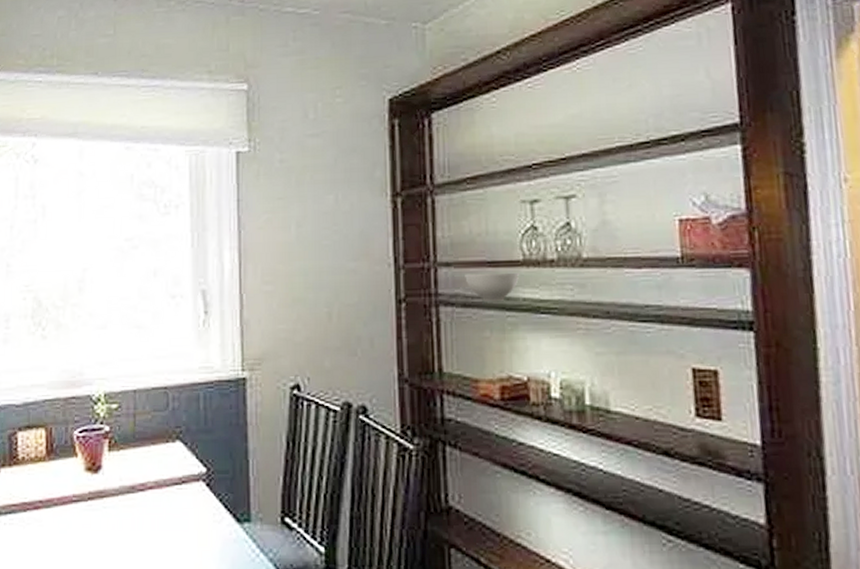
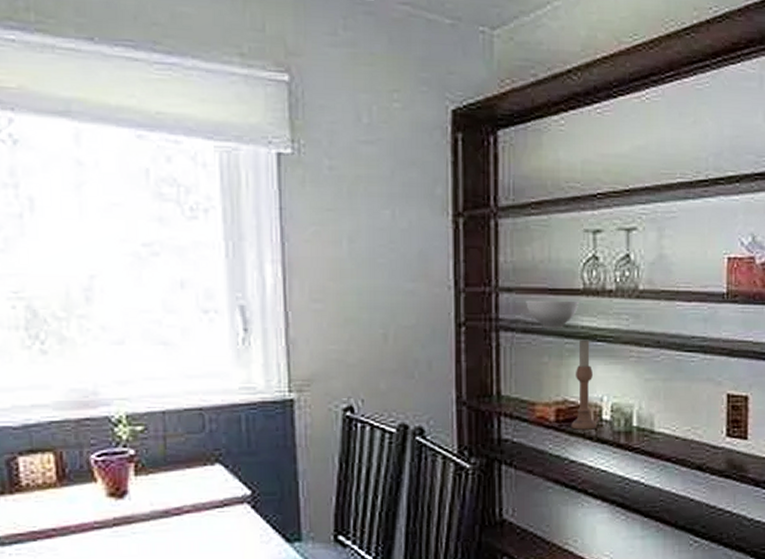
candlestick: none [517,312,545,409] -> present [571,340,596,430]

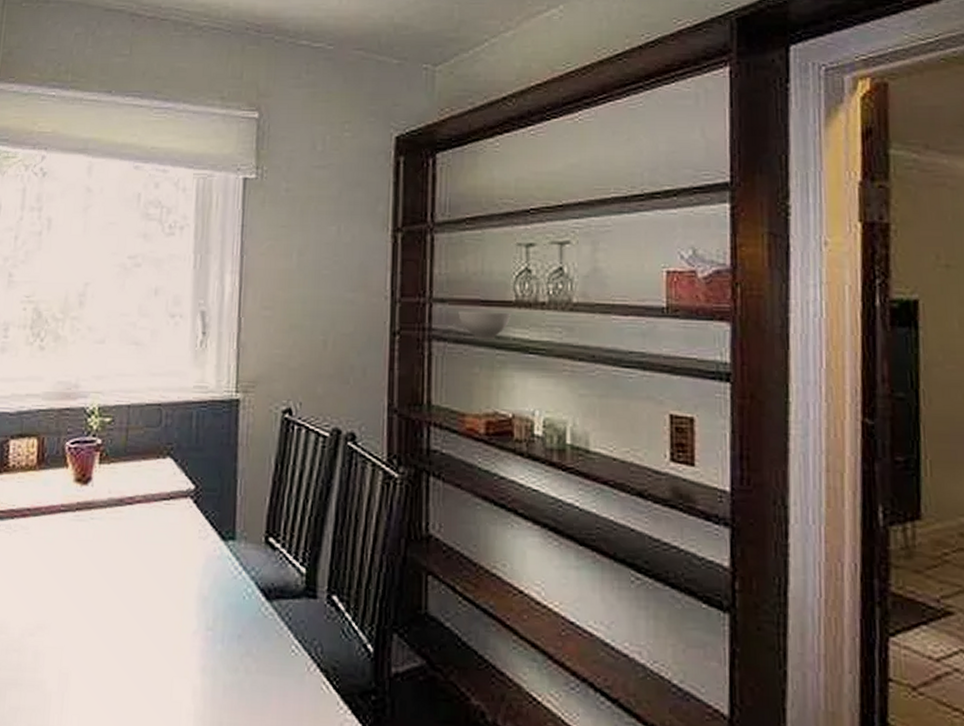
candlestick: present [571,340,596,430] -> none [501,351,528,445]

